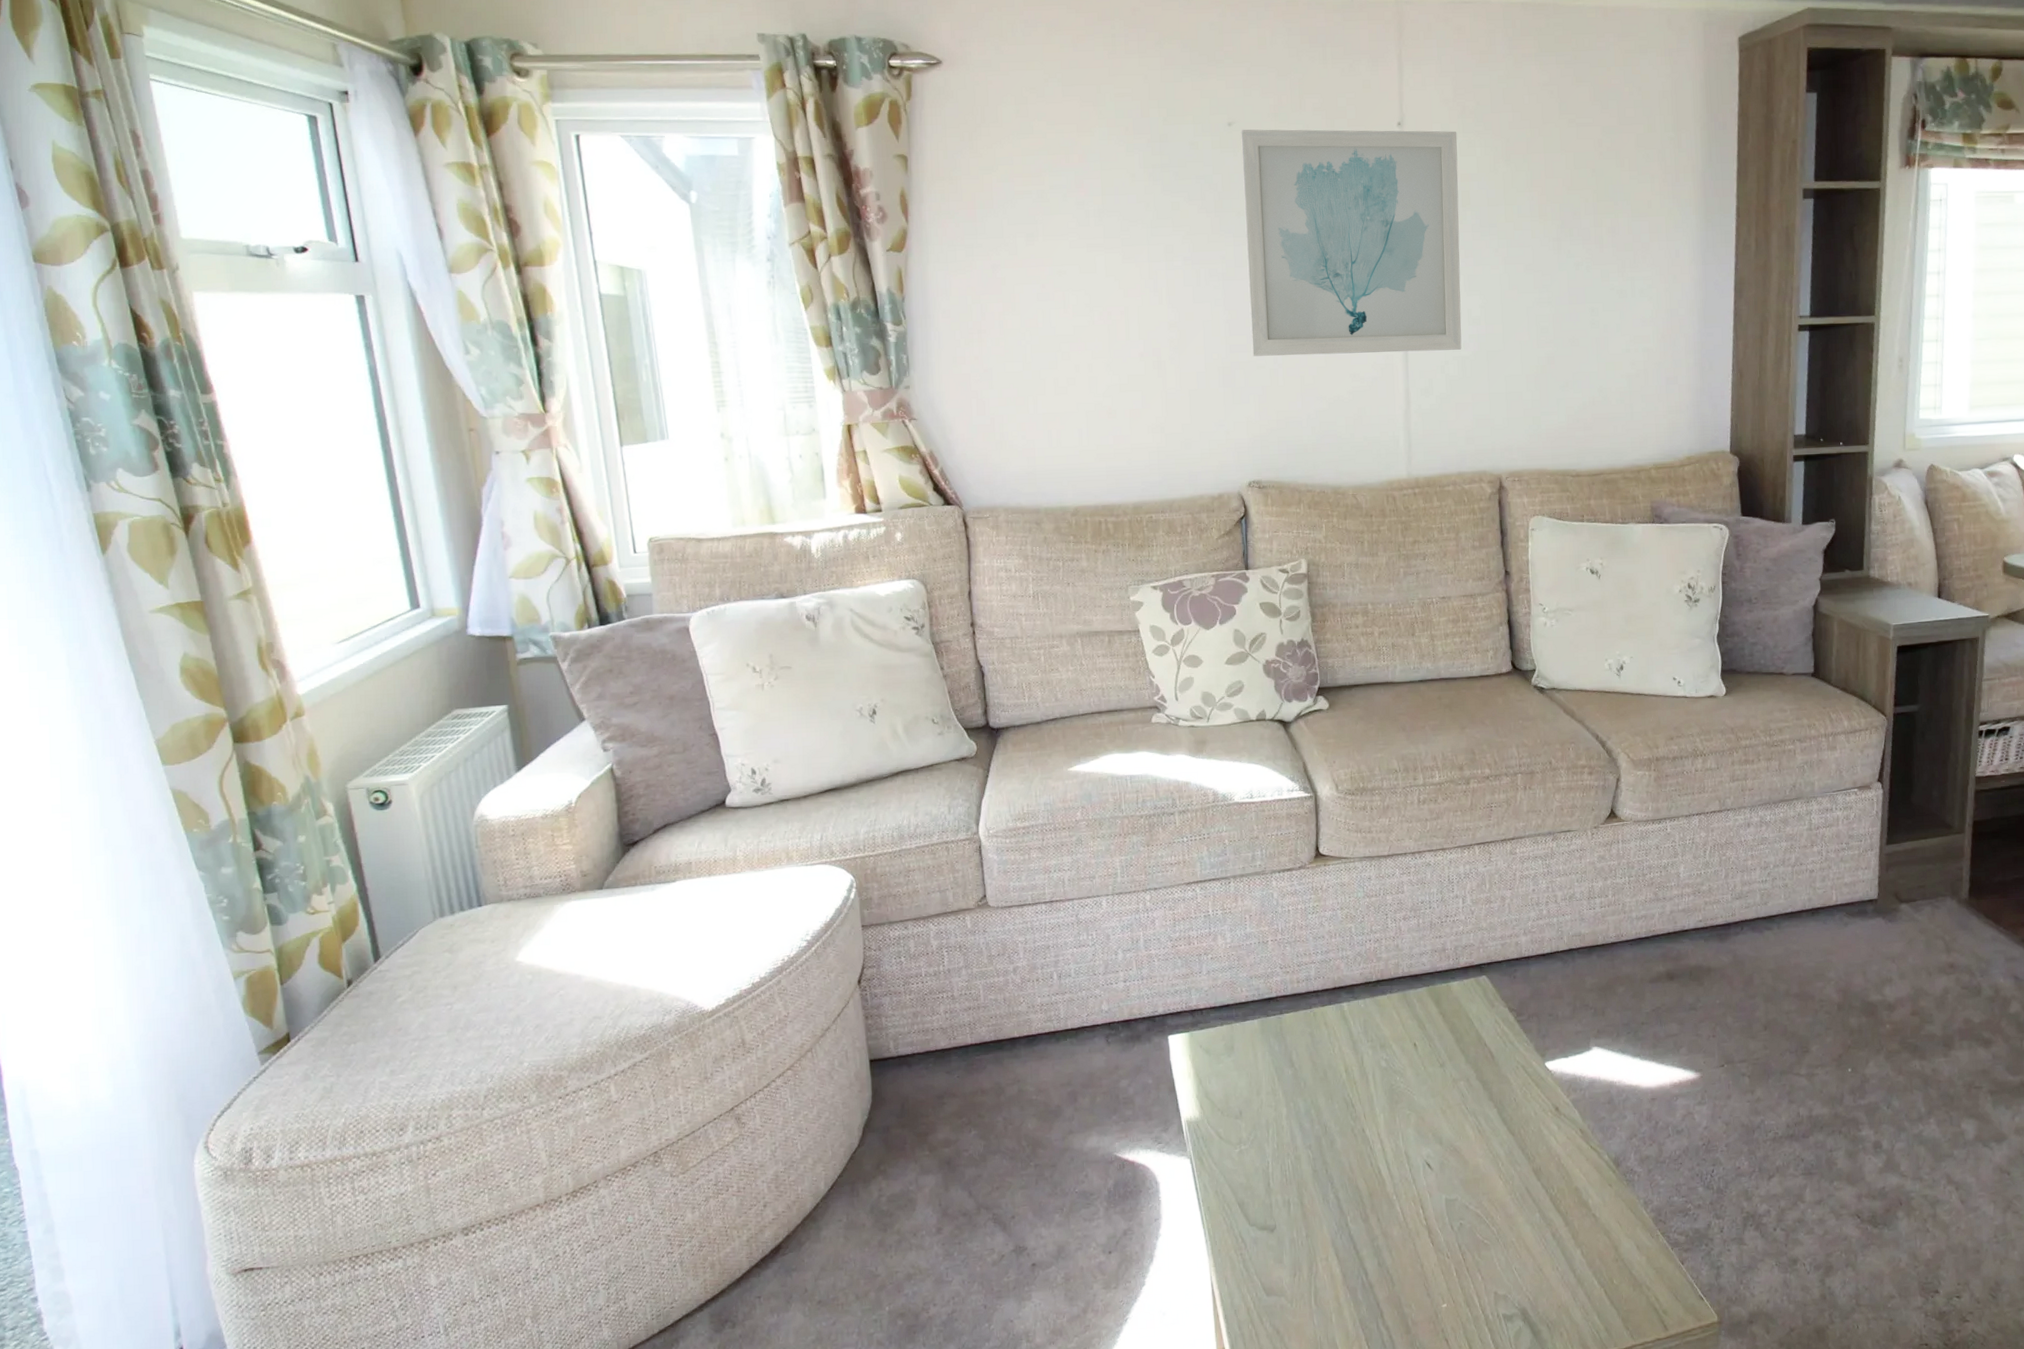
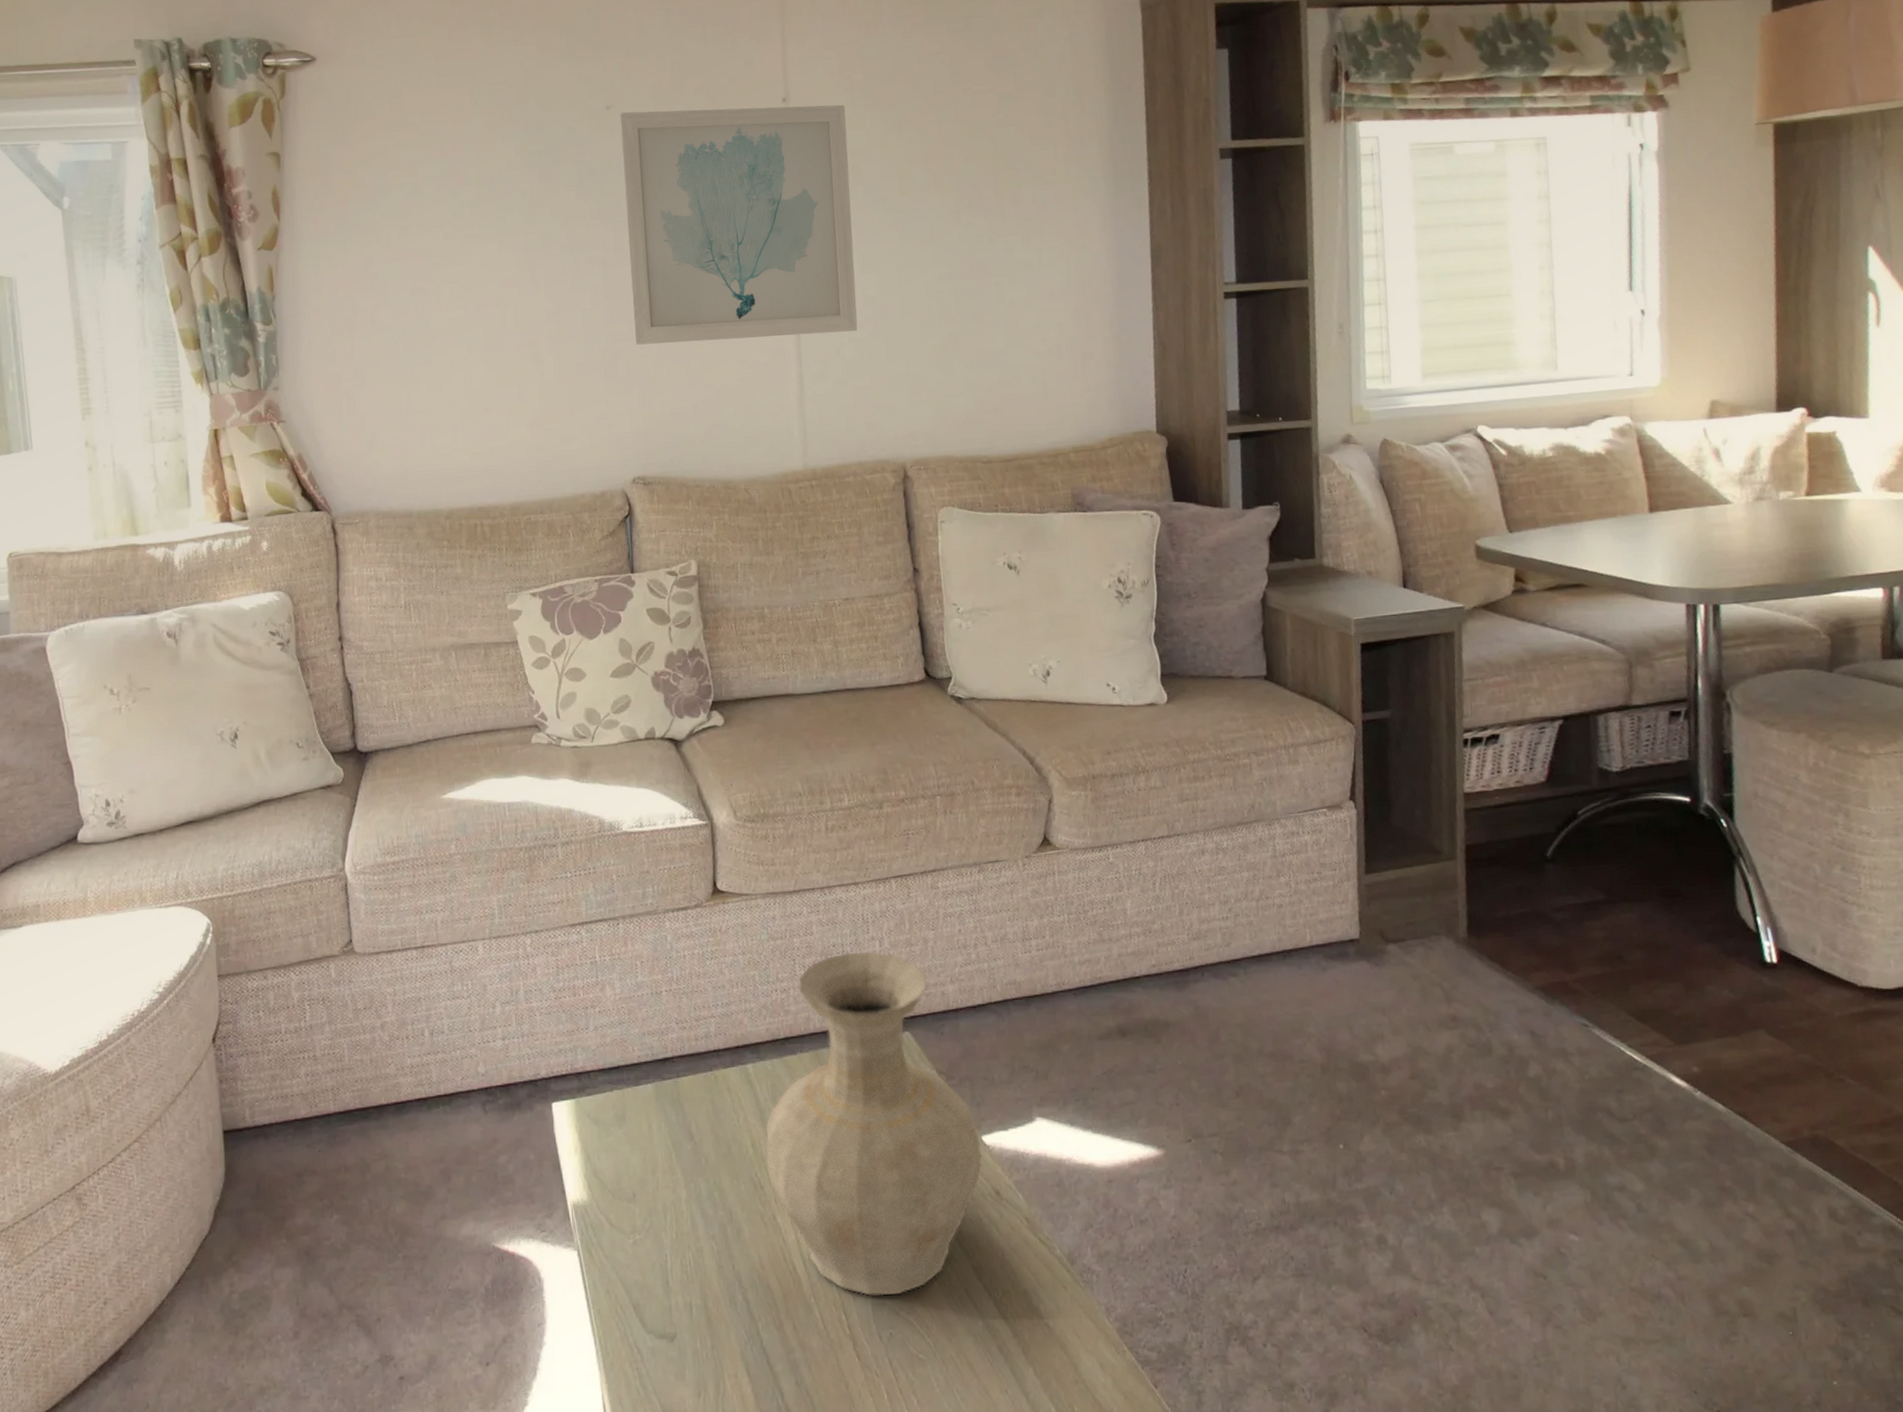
vase: none [1357,907,1546,1194] -> present [765,951,983,1296]

